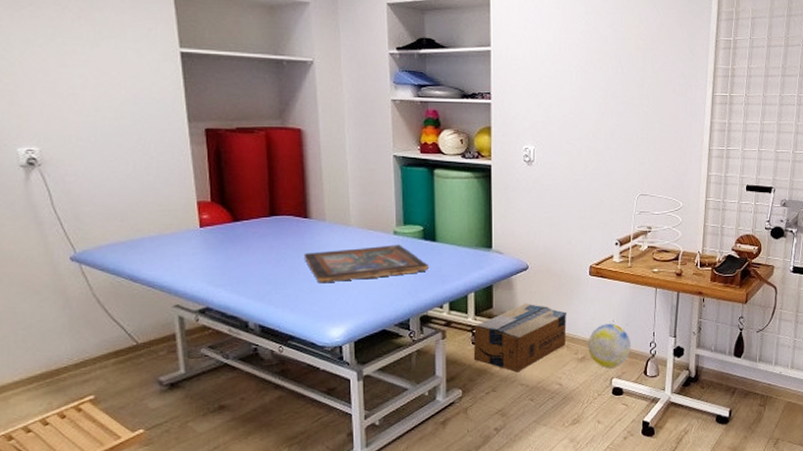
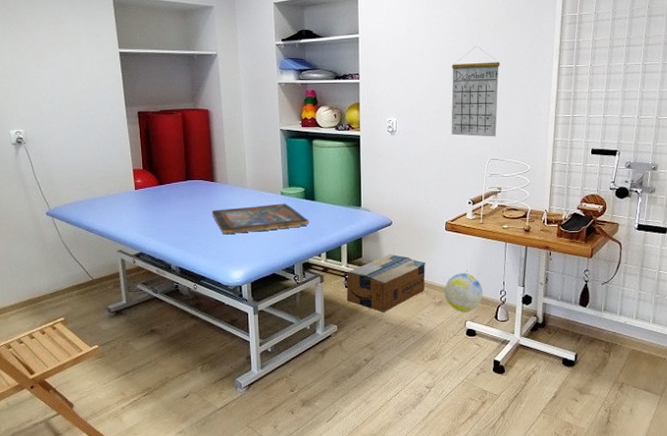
calendar: none [596,68,651,170] -> present [451,46,500,137]

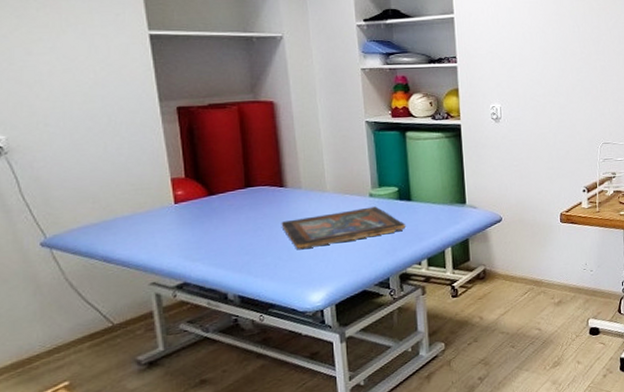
cardboard box: present [346,253,426,313] -> none [453,253,542,322]
ball: present [444,273,483,311] -> none [563,266,604,310]
calendar: present [451,46,500,137] -> none [556,27,607,121]

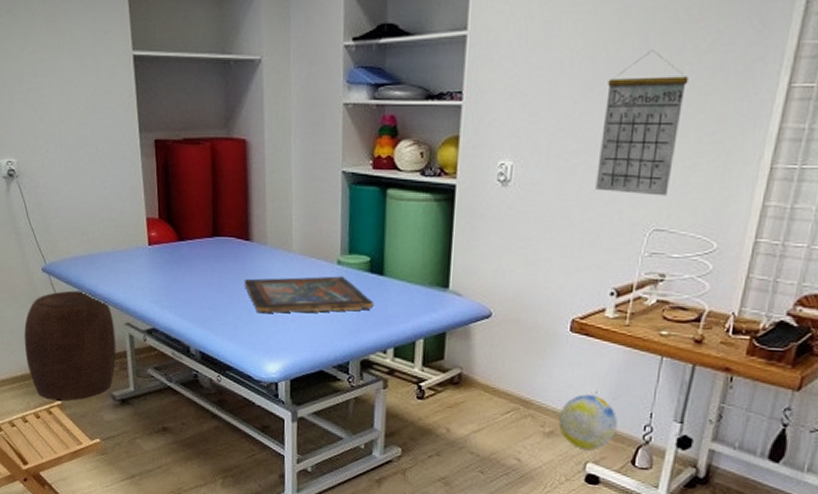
stool: none [16,259,140,383] -> present [24,290,116,401]
calendar: none [556,27,607,121] -> present [595,50,689,196]
ball: none [563,266,604,310] -> present [558,394,618,450]

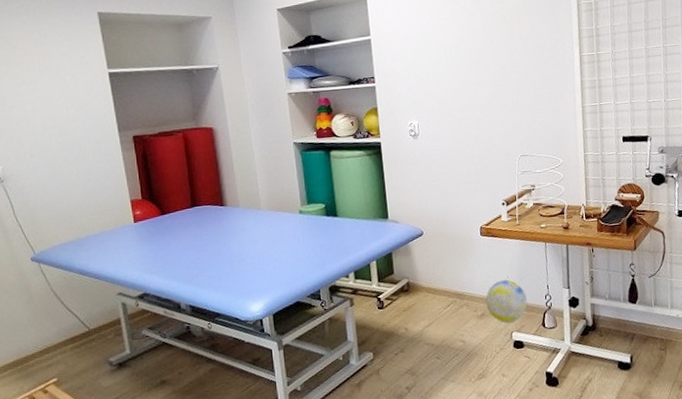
stool: present [24,290,116,401] -> none [14,272,111,379]
tray: present [244,276,375,314] -> none [223,222,334,264]
calendar: present [595,50,689,196] -> none [471,40,524,134]

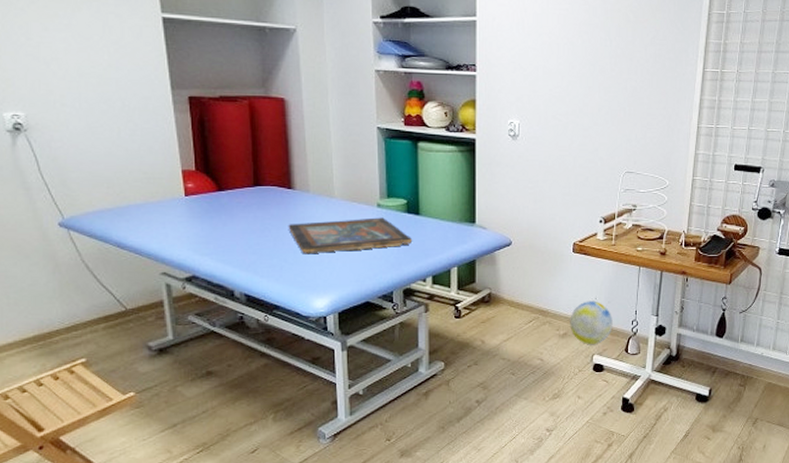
tray: none [223,222,334,264] -> present [288,217,413,255]

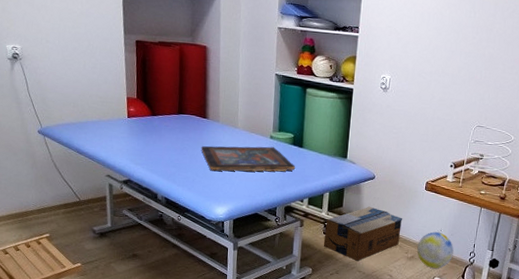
cardboard box: none [456,278,550,347] -> present [323,206,403,261]

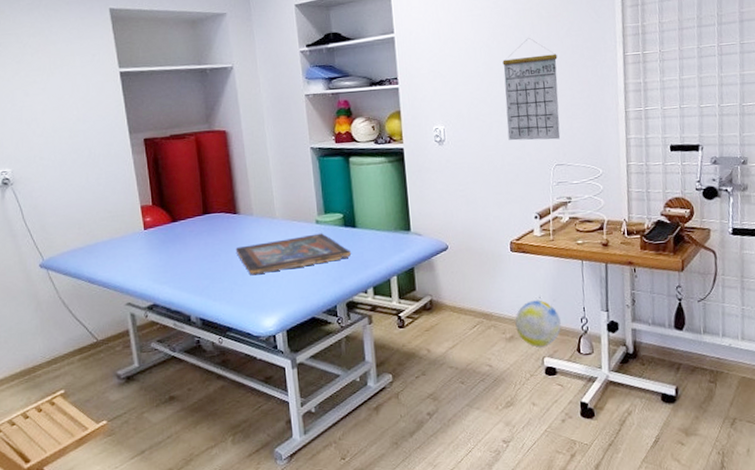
cardboard box: present [323,206,403,261] -> none [399,283,492,355]
calendar: none [442,13,498,105] -> present [502,38,561,141]

